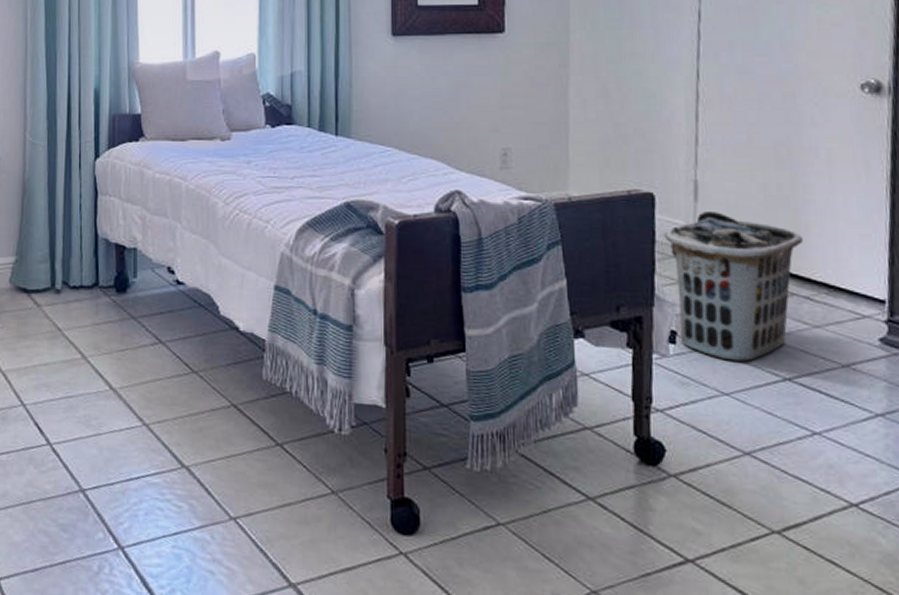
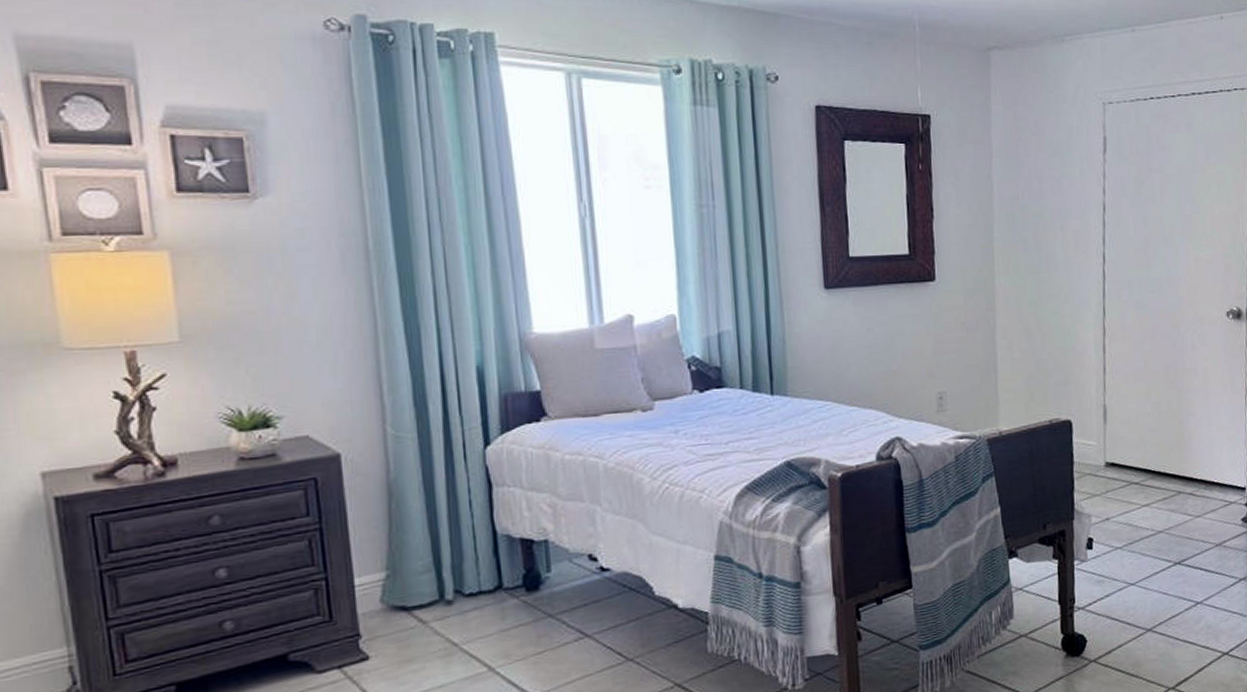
clothes hamper: present [664,211,803,362] -> none [1080,430,1187,556]

